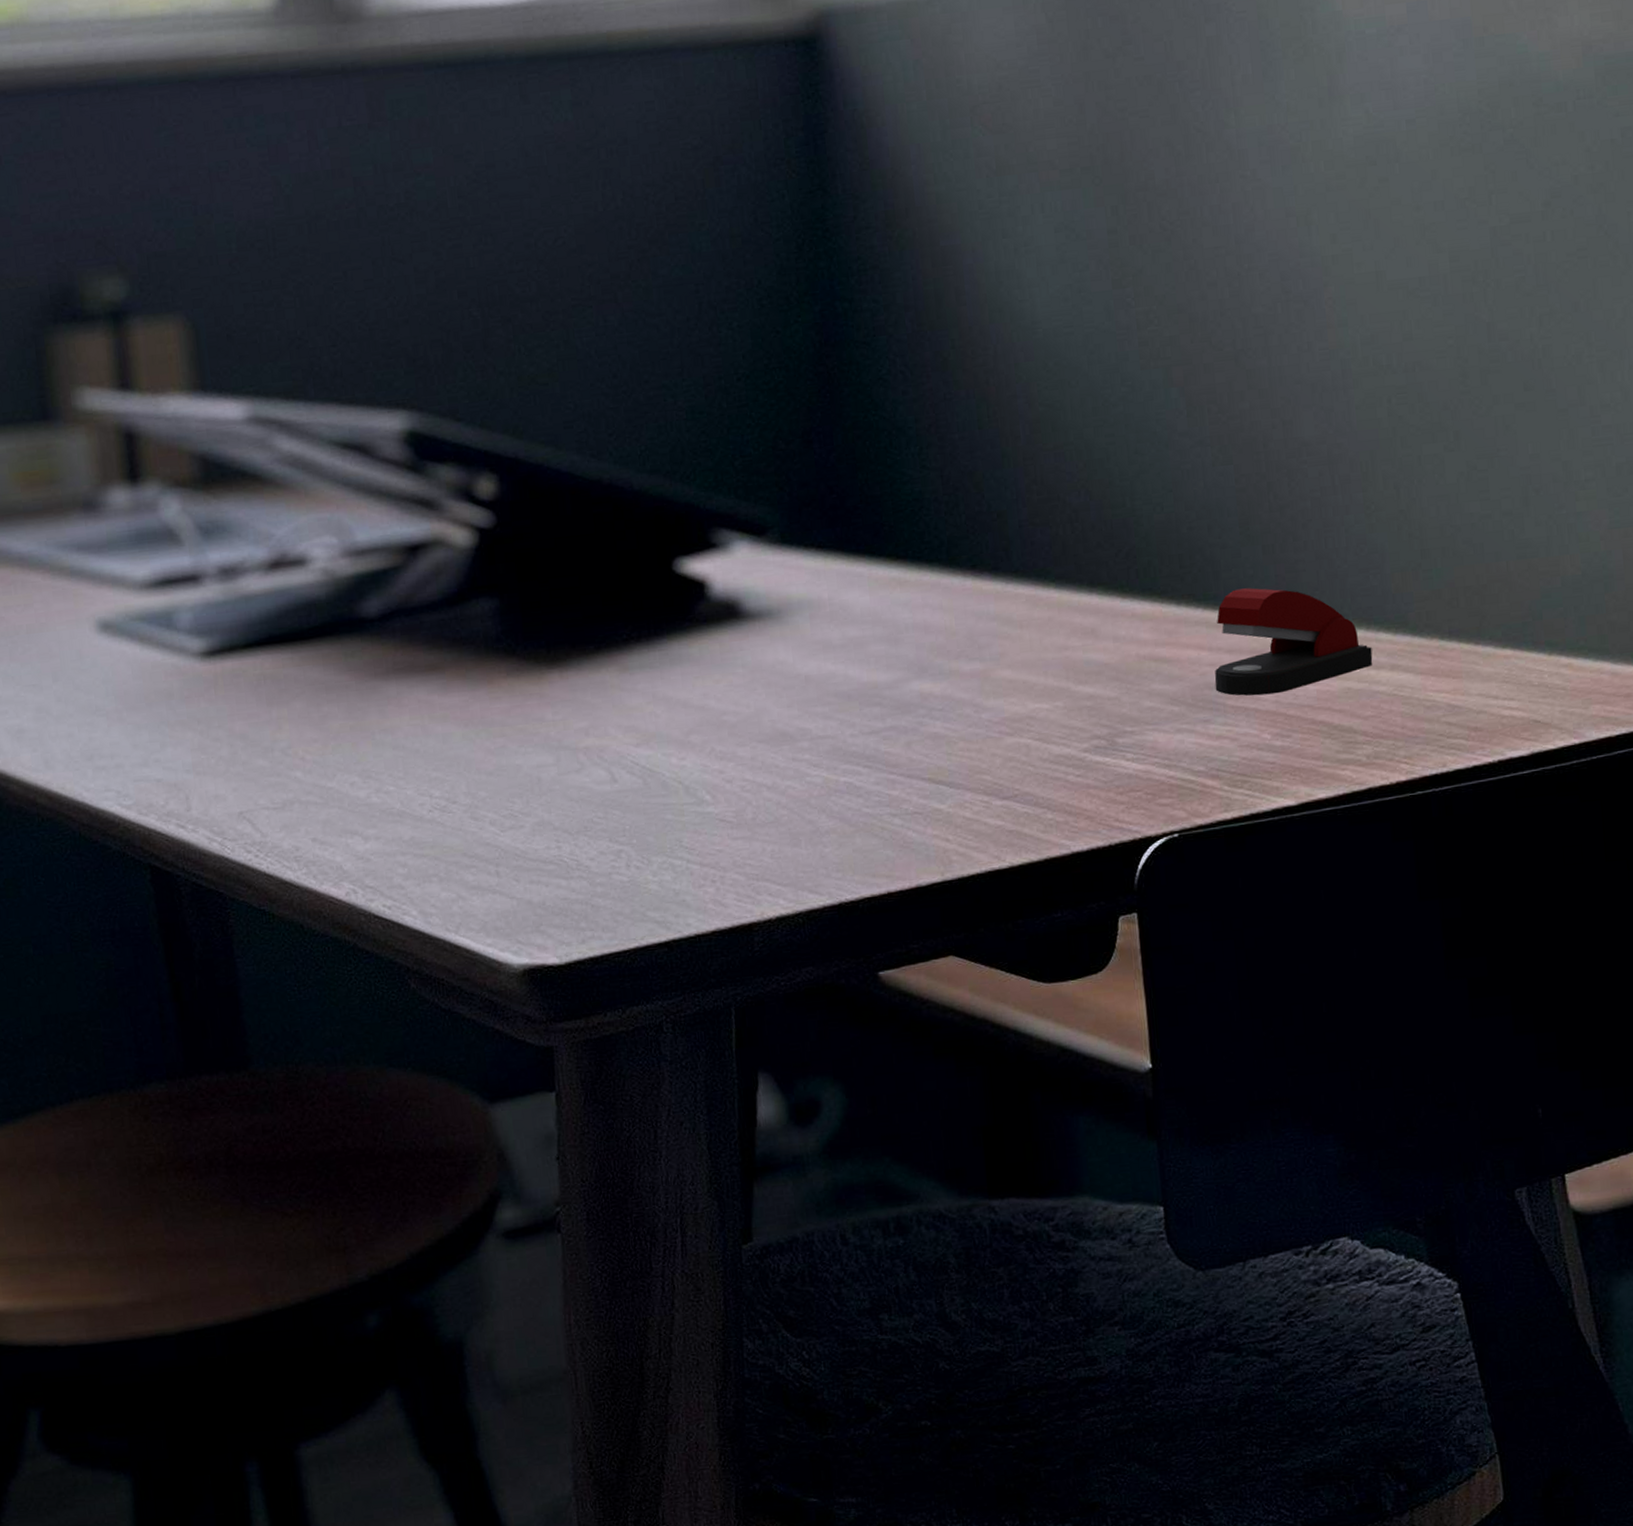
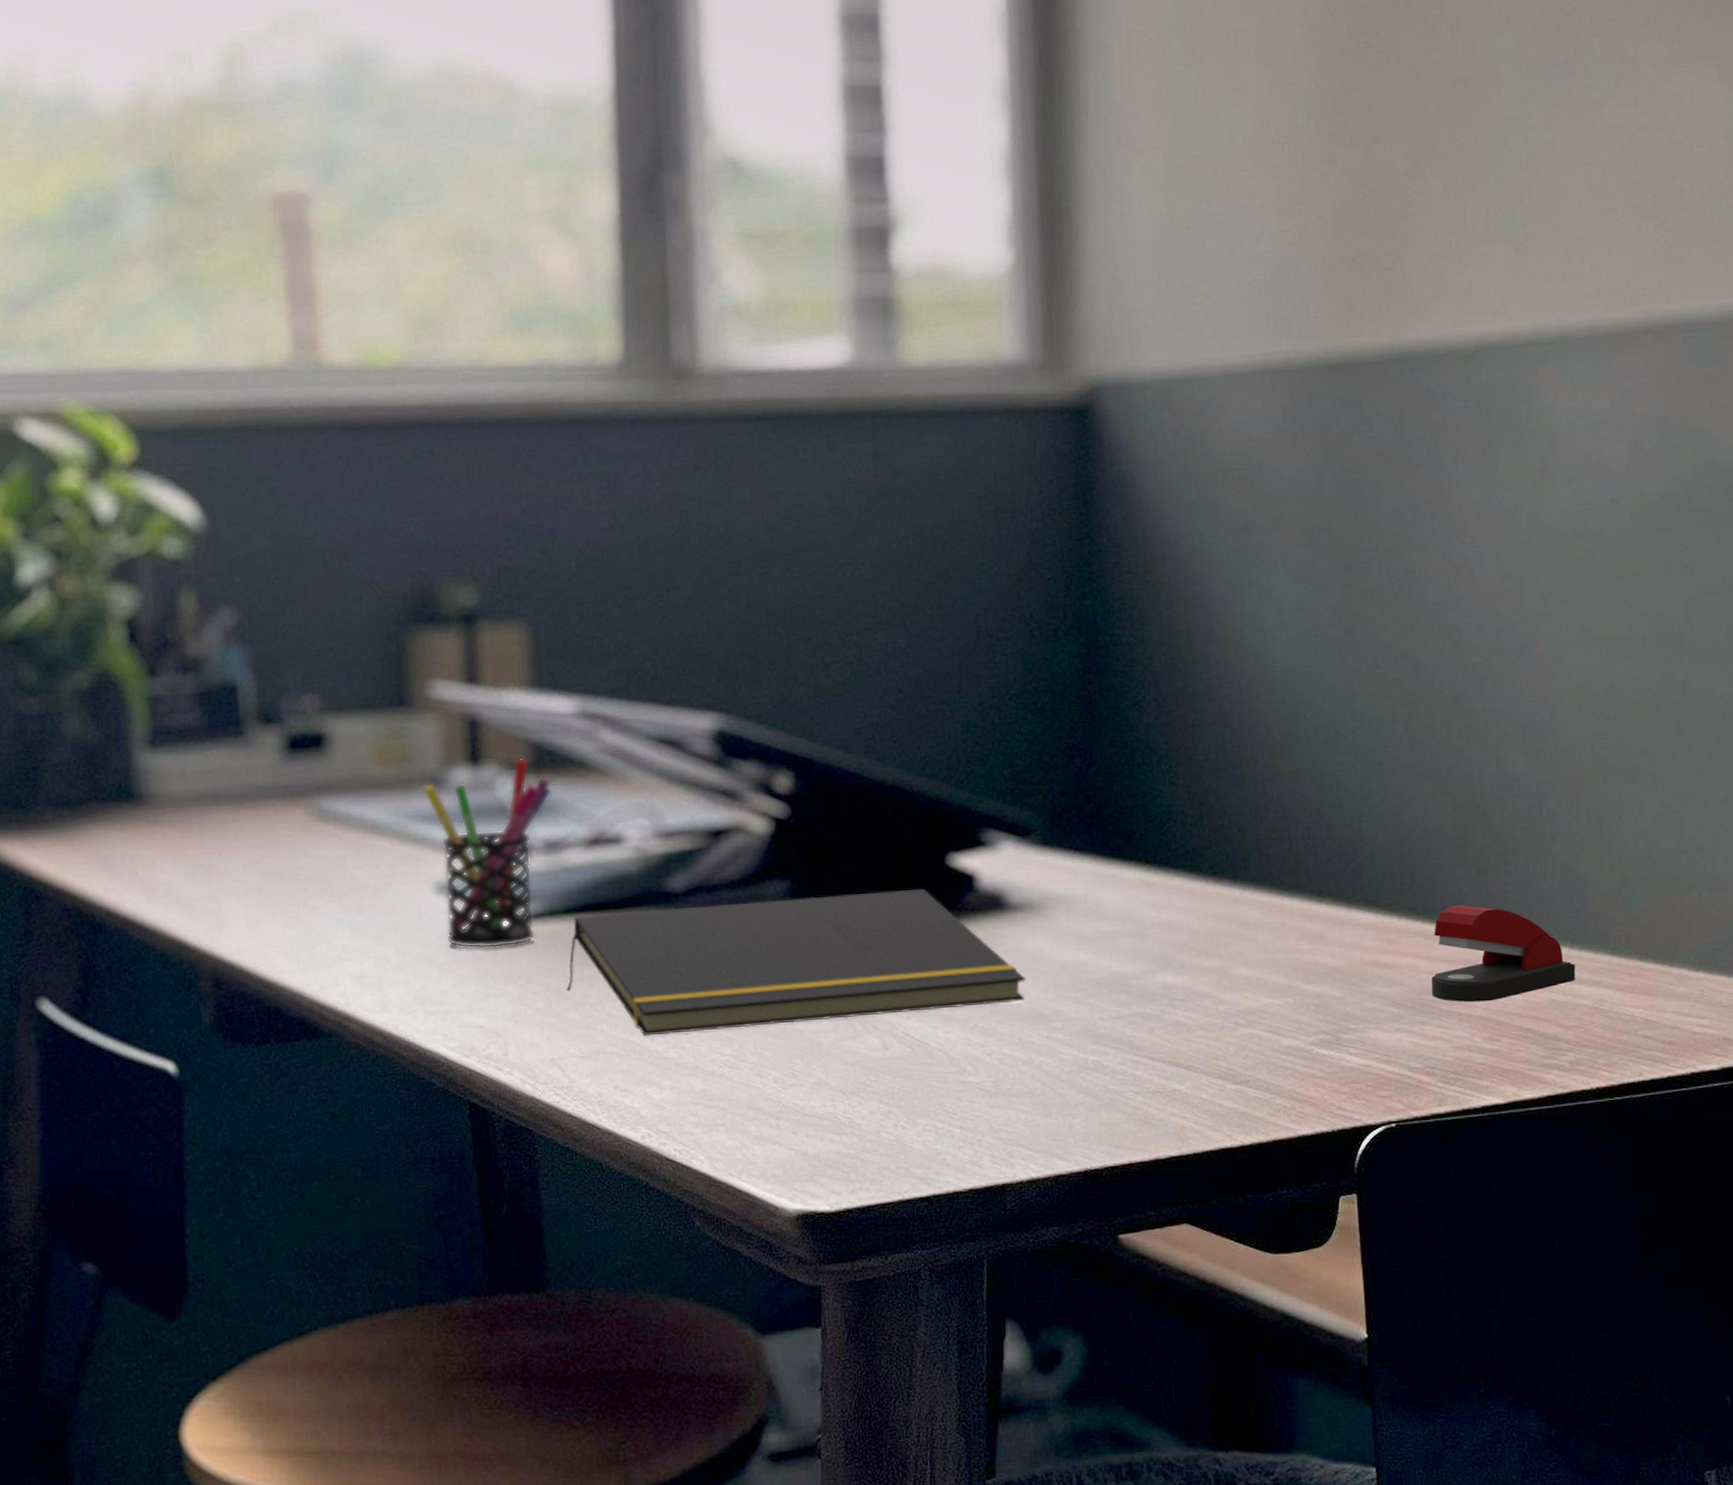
pen holder: none [75,473,224,694] -> present [422,758,552,949]
notepad: none [253,599,767,781] -> present [567,888,1025,1036]

